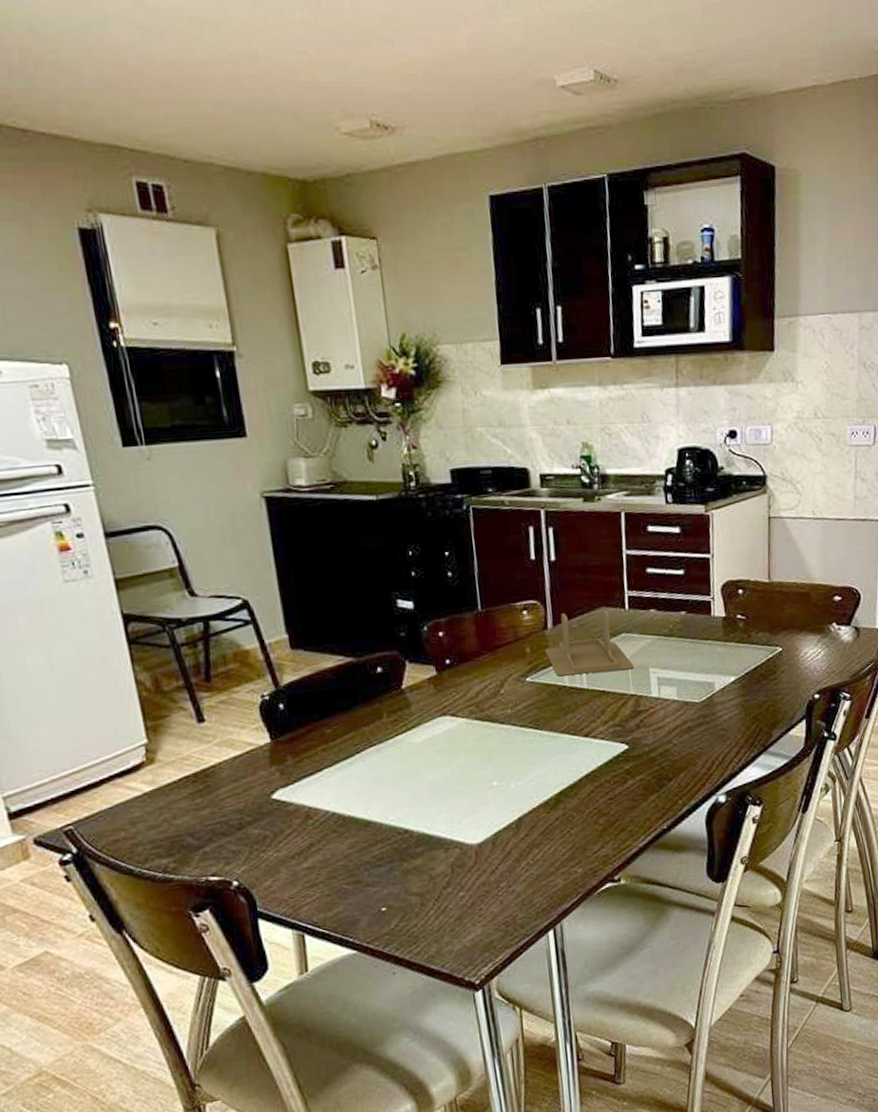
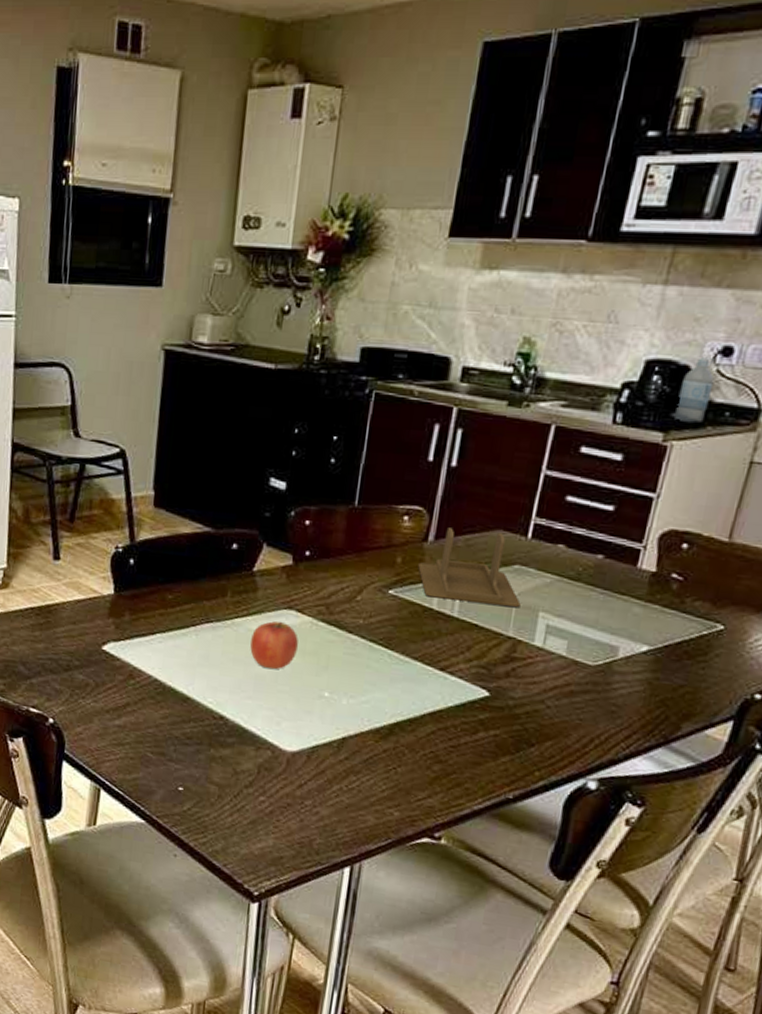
fruit: none [415,728,461,775] -> present [250,621,299,670]
water bottle: none [707,441,730,495] -> present [673,358,715,424]

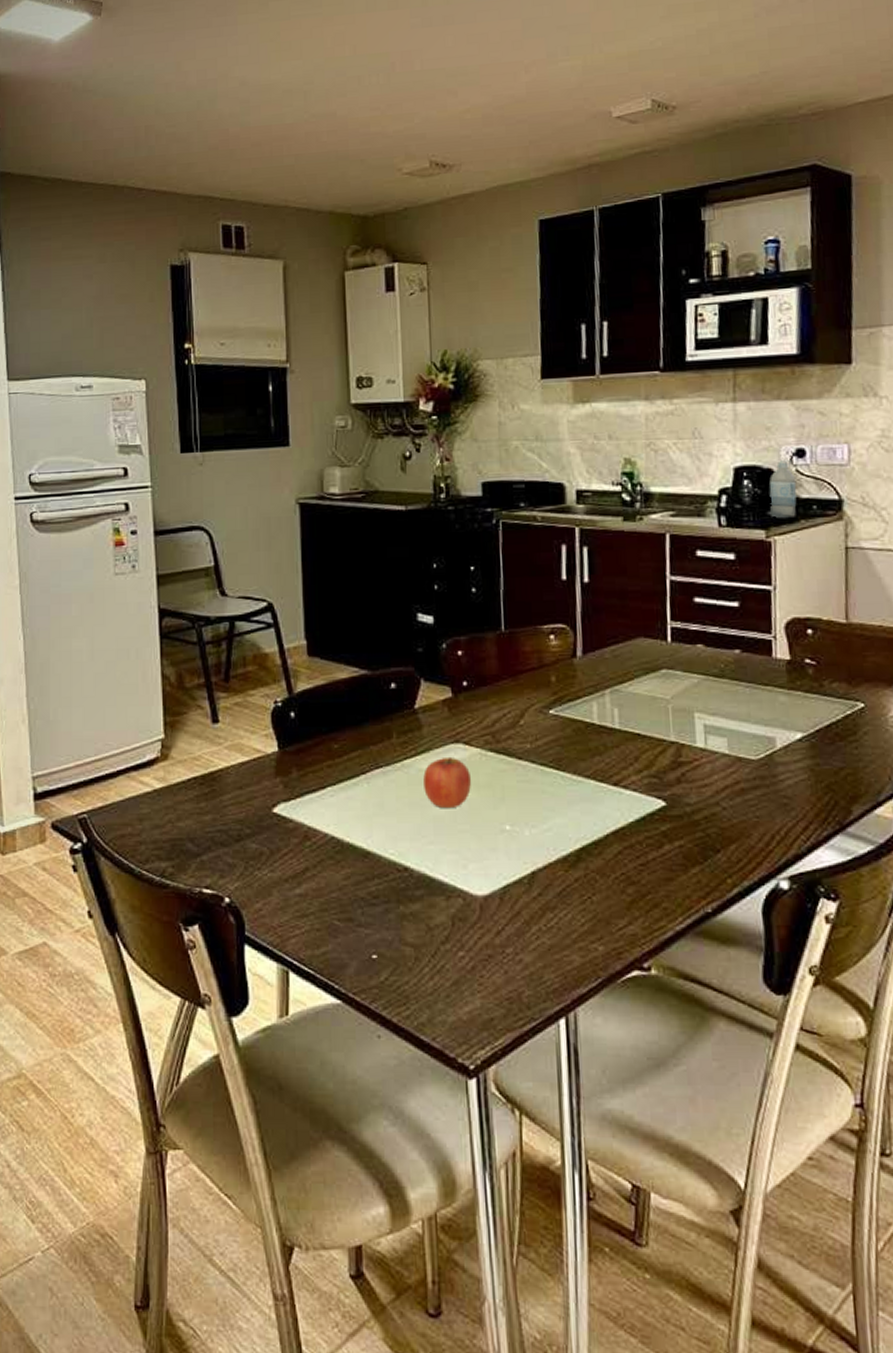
napkin holder: present [418,528,521,608] -> none [572,640,676,712]

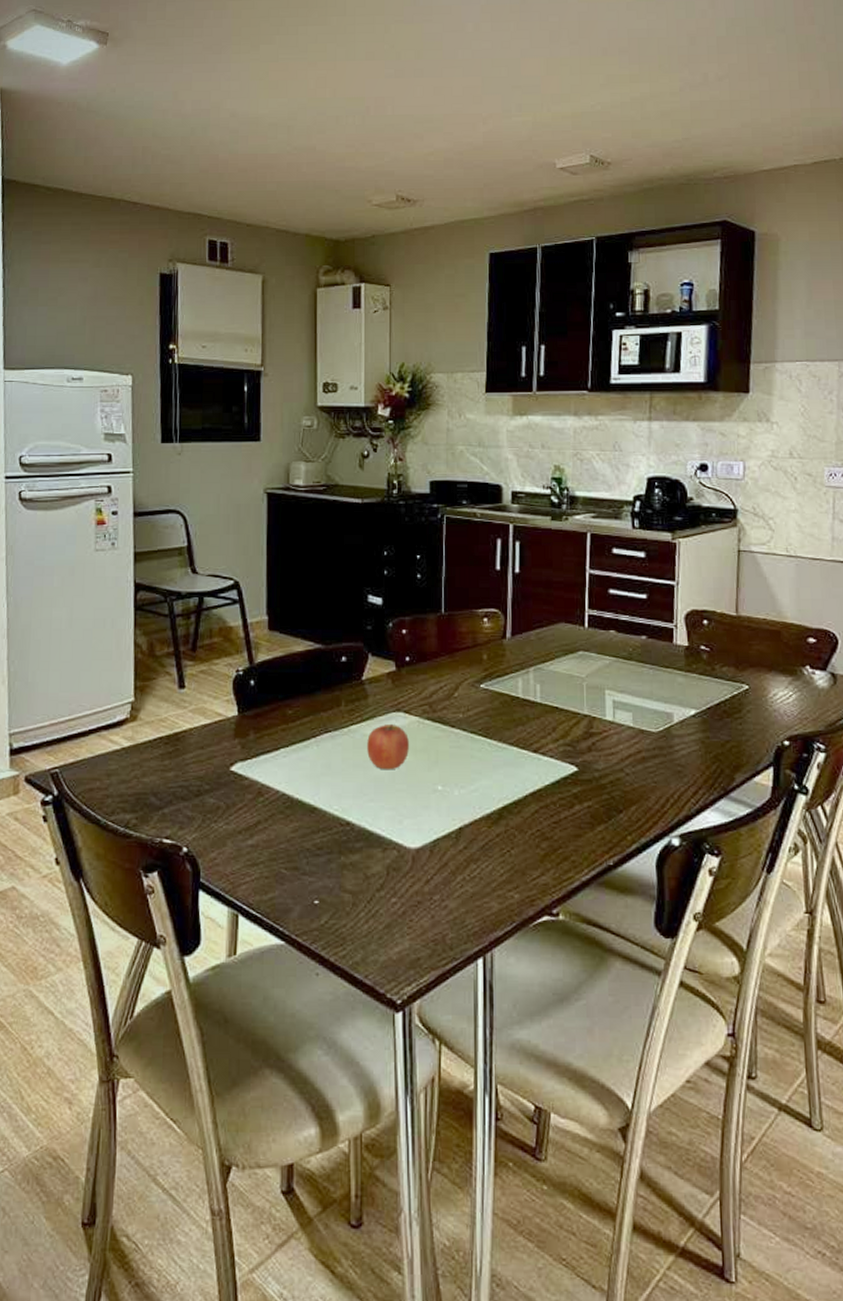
water bottle: present [769,460,797,519] -> none [675,473,700,524]

